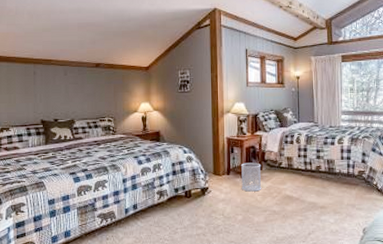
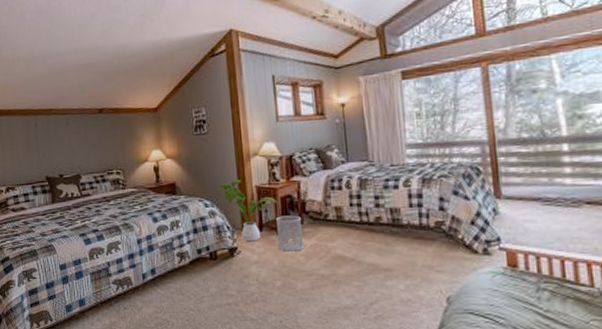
house plant: none [195,131,243,182] -> present [217,179,278,241]

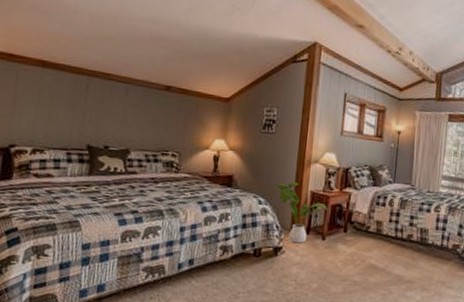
wastebasket: present [275,215,305,252] -> none [321,222,347,257]

